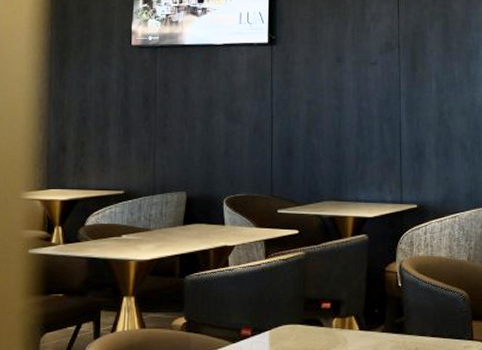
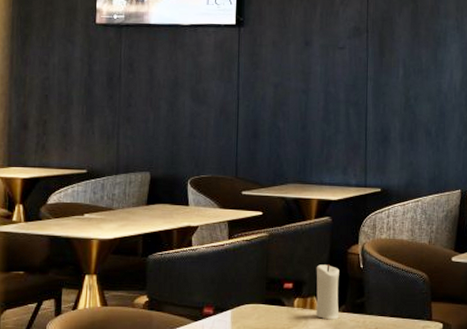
candle: none [354,283,379,341] -> present [316,264,340,320]

